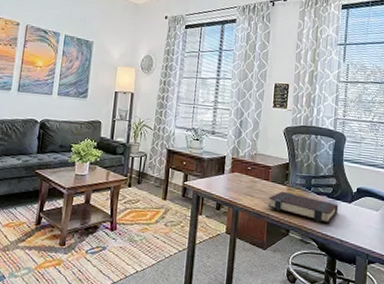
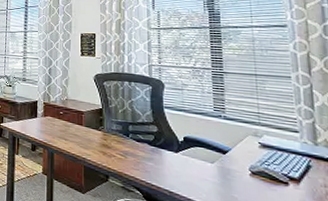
book: present [267,191,339,224] -> none [83,136,164,173]

